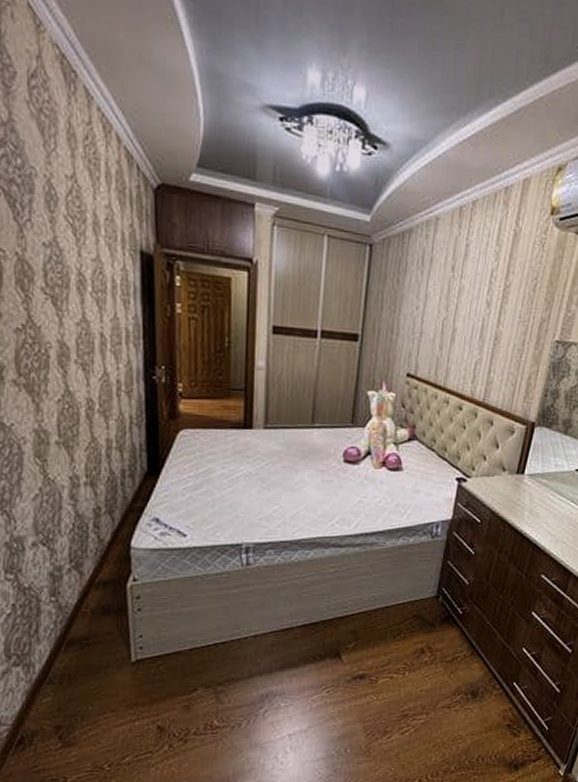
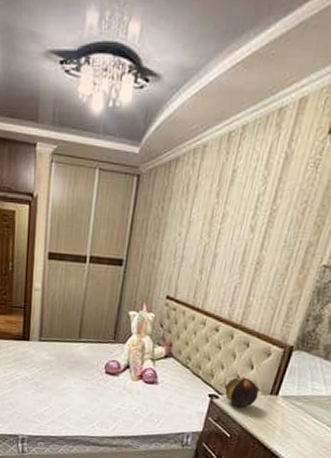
decorative orb: none [472,457,506,490] -> present [224,376,259,408]

